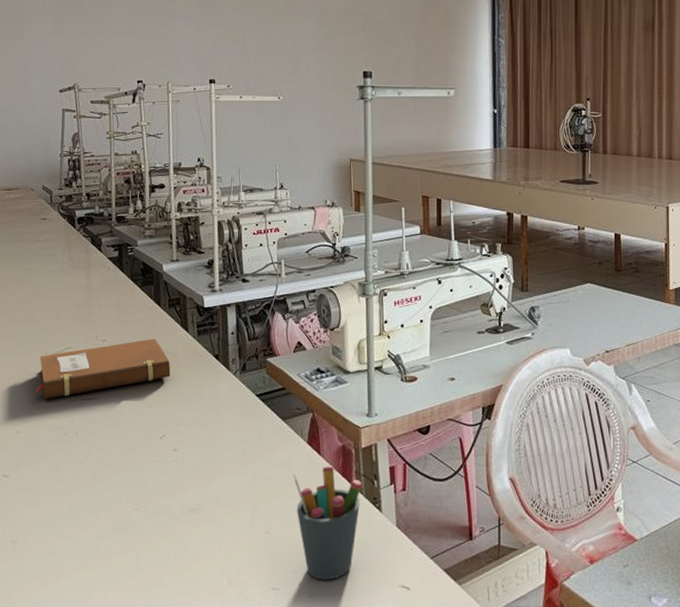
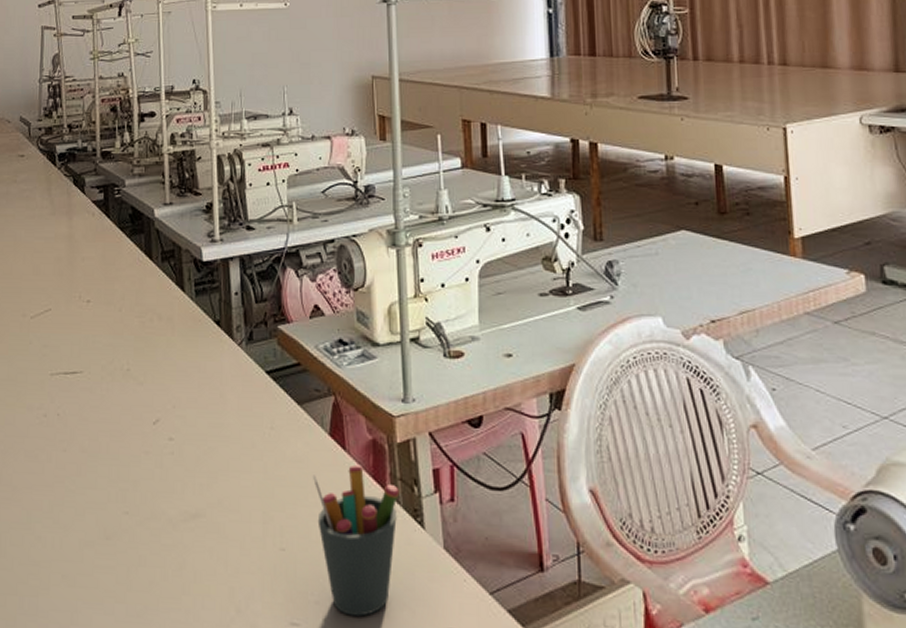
notebook: present [36,338,171,399] -> none [13,299,165,372]

